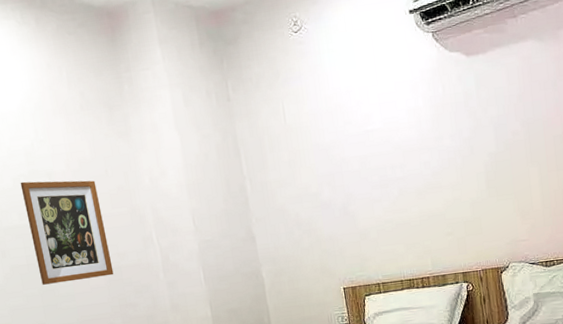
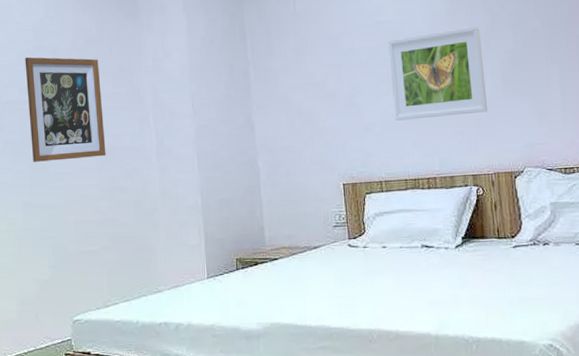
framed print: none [377,130,475,226] -> present [388,25,488,121]

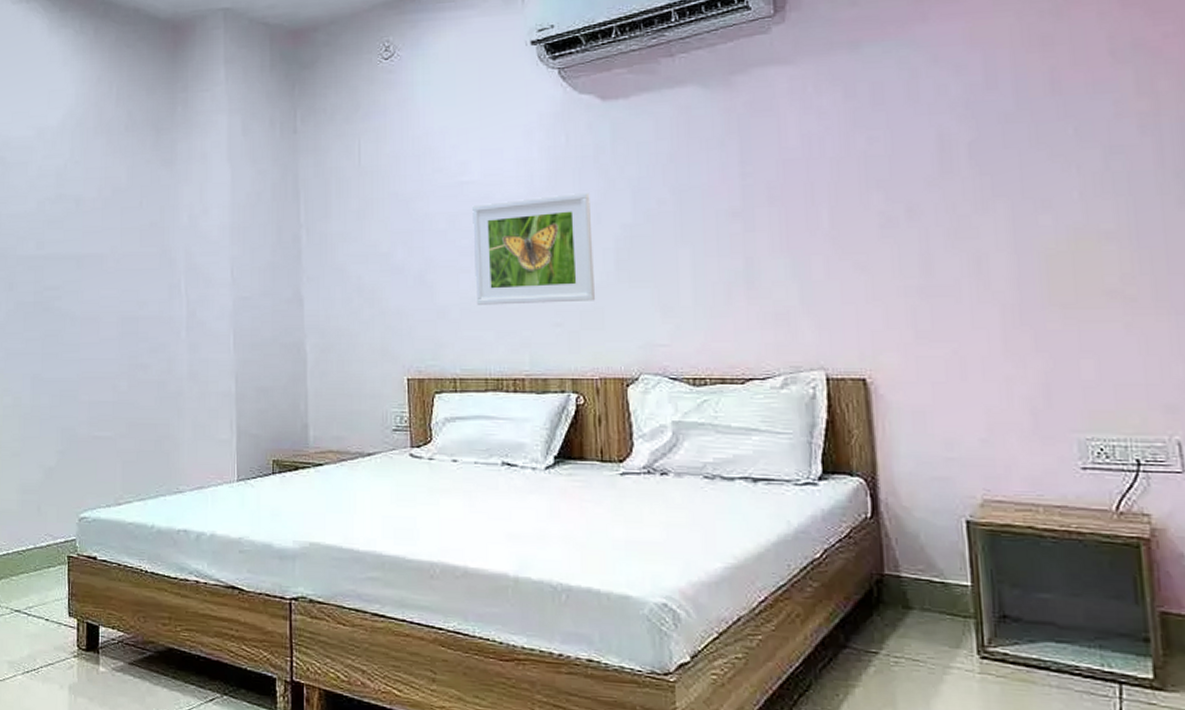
wall art: present [25,57,106,162] -> none [44,206,129,328]

